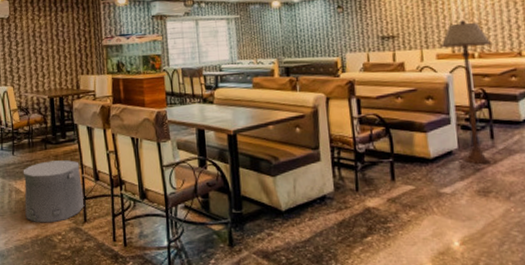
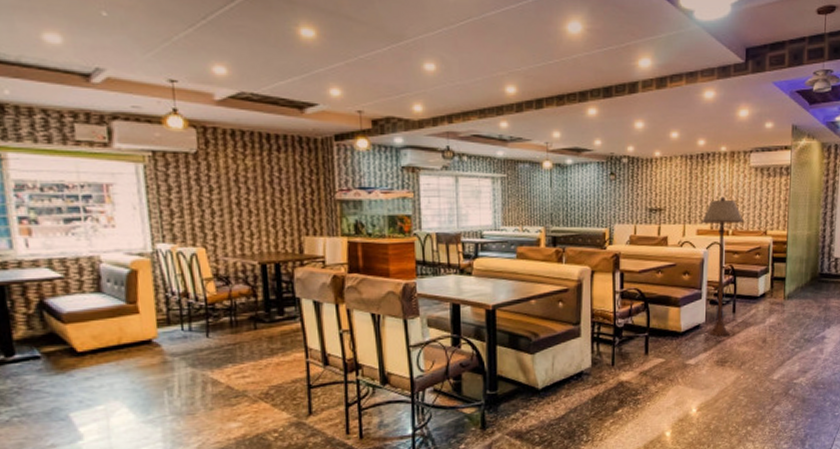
trash can: present [23,160,85,223] -> none [222,342,310,420]

